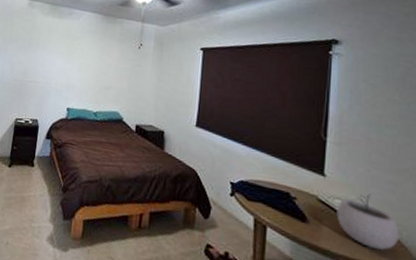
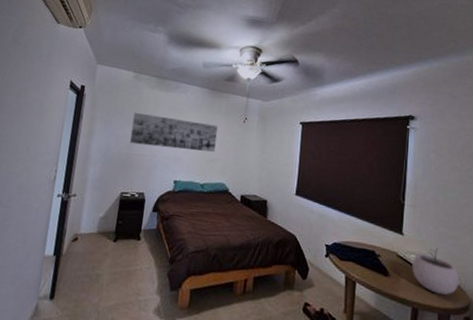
wall art: none [23,39,111,79] -> present [129,112,218,152]

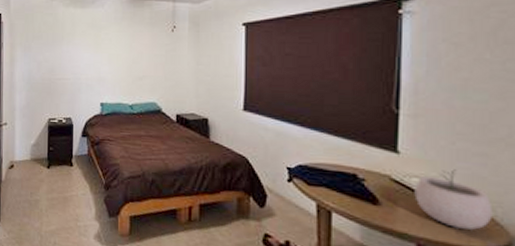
wall art: present [129,112,218,152] -> none [50,34,142,69]

